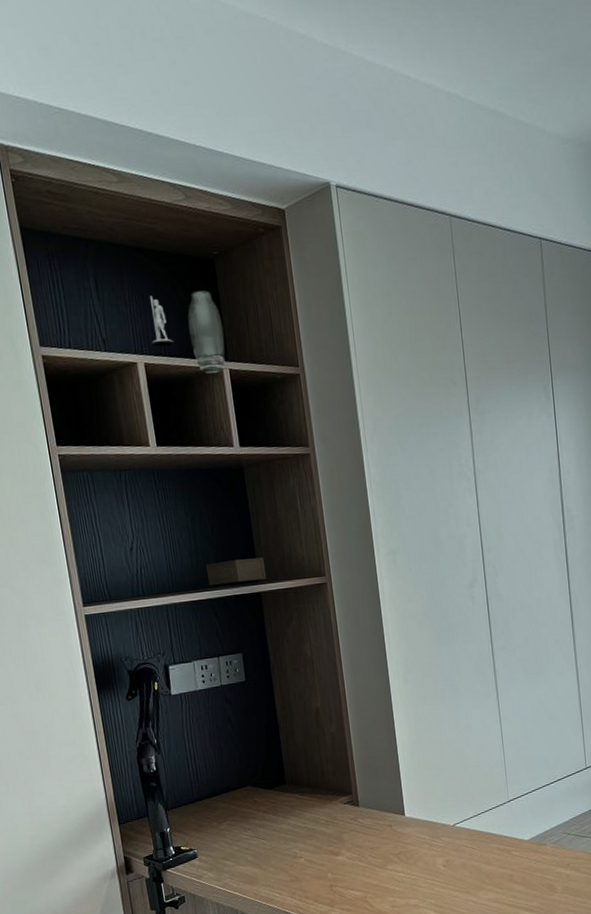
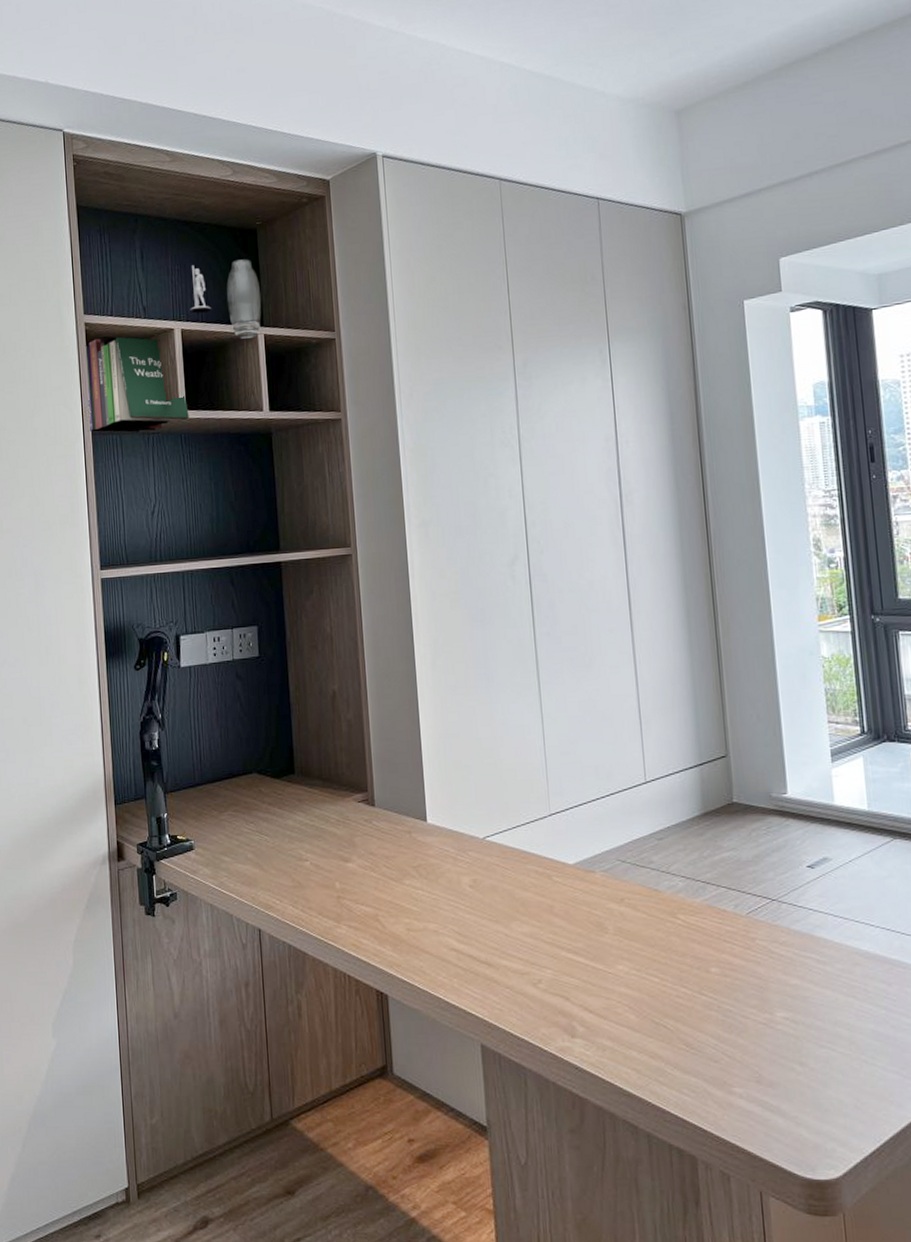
books: none [44,370,160,470] -> present [85,336,189,433]
decorative box: present [206,557,267,586] -> none [227,525,289,554]

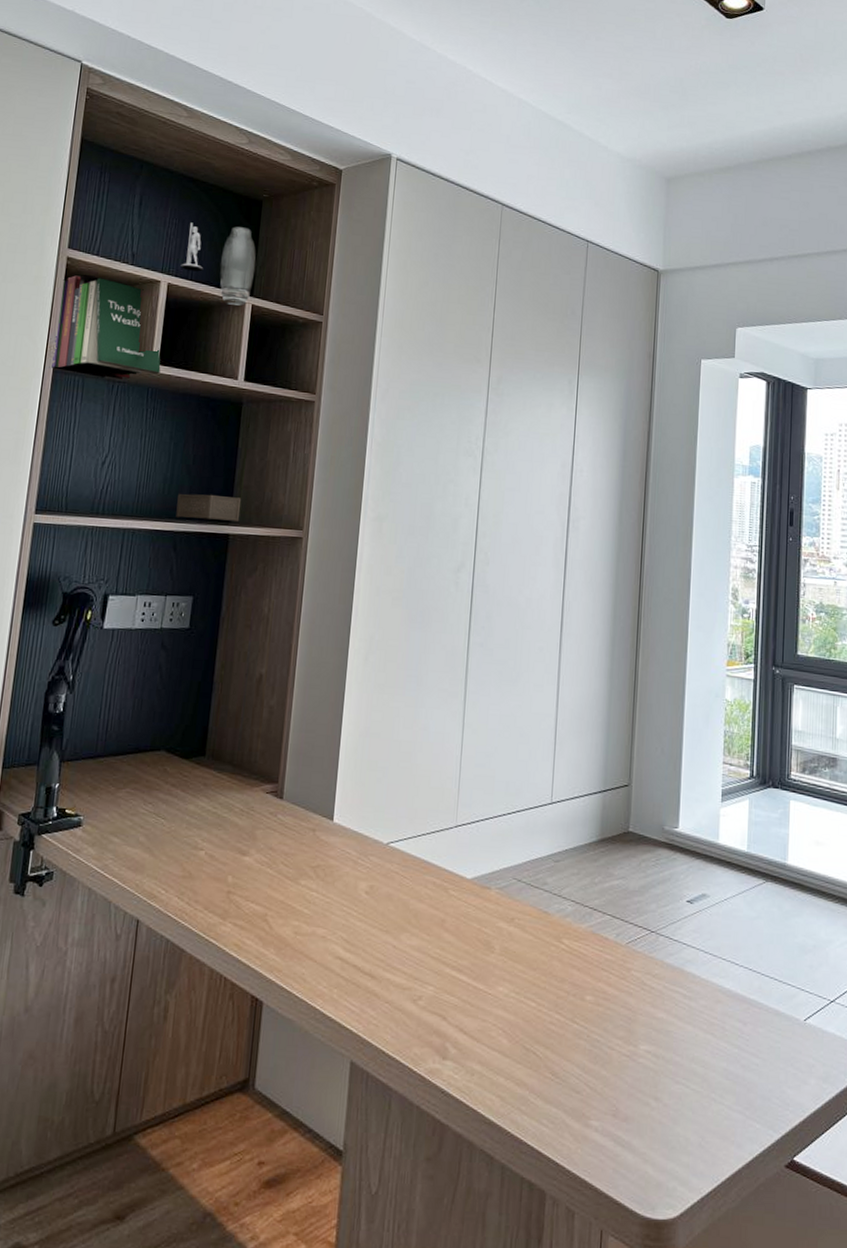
decorative box: none [227,525,289,554] -> present [176,493,242,523]

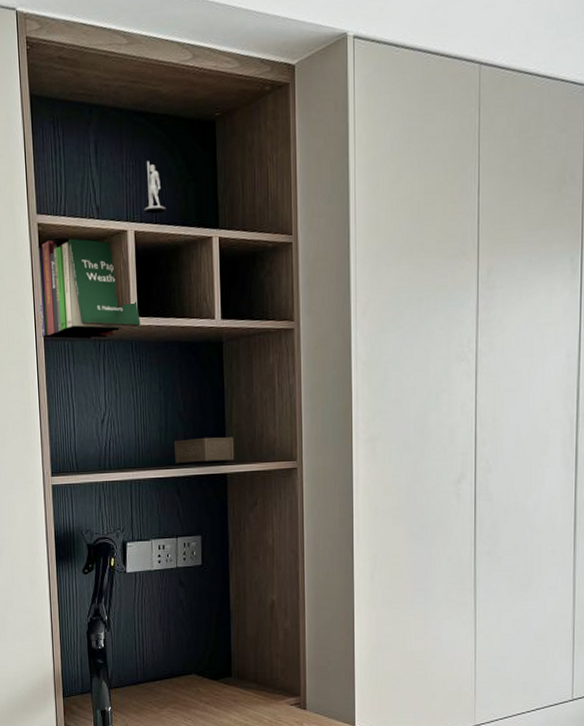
vase: present [219,226,257,307] -> none [181,154,218,243]

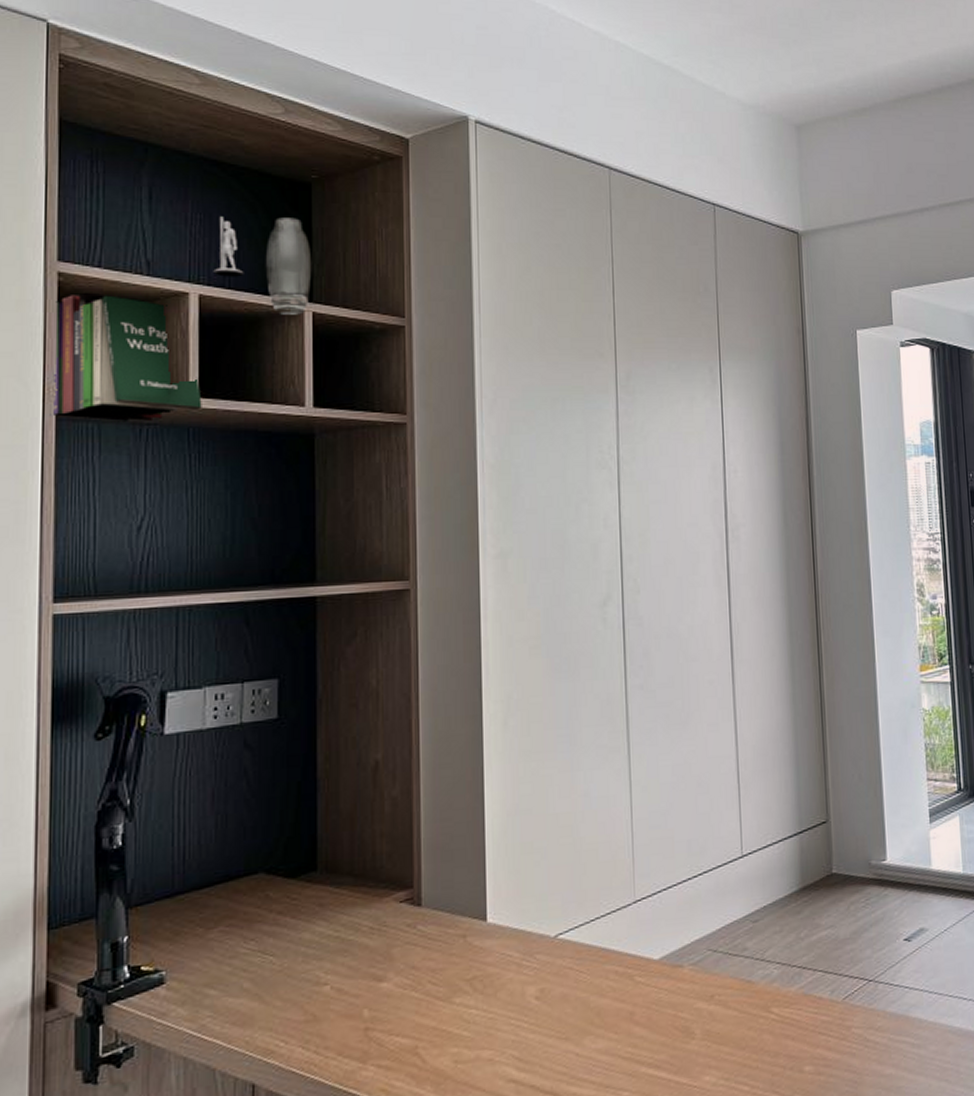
decorative box: present [174,437,235,464] -> none [244,550,328,585]
vase: none [181,154,218,243] -> present [265,217,312,316]

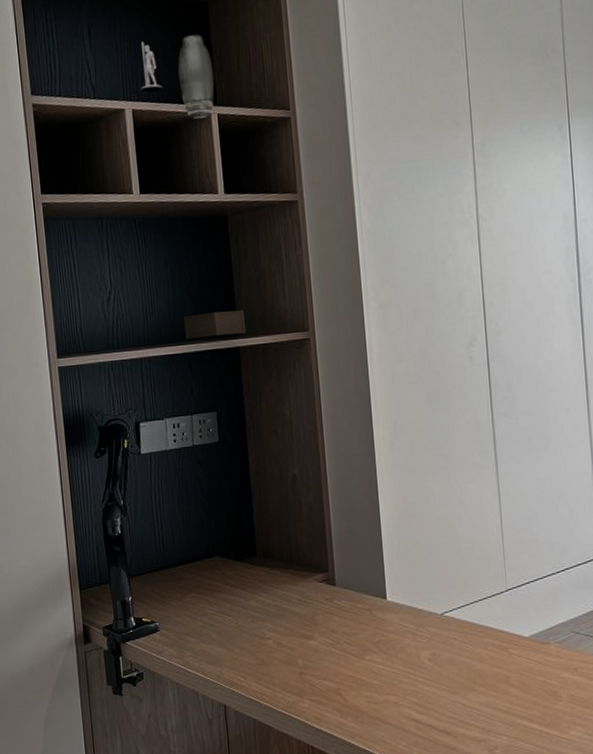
books: present [50,293,202,421] -> none [34,118,143,218]
decorative box: none [244,550,328,585] -> present [184,310,246,340]

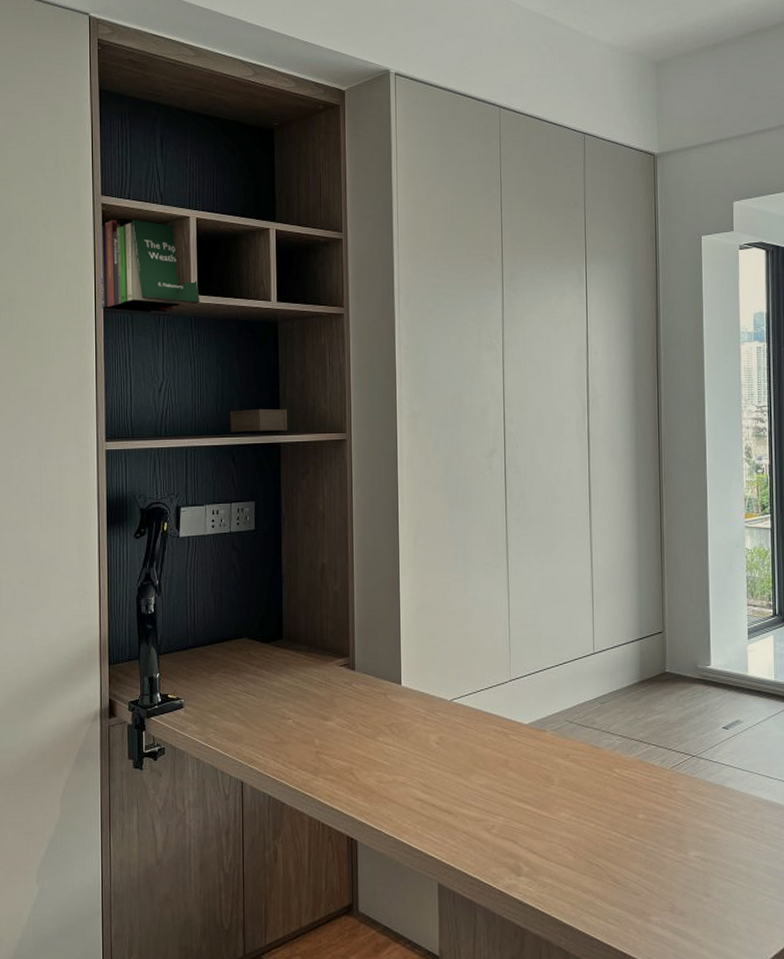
books: none [34,118,143,218] -> present [100,219,200,312]
figurine: present [140,41,164,93] -> none [206,158,227,204]
vase: present [178,34,215,120] -> none [241,157,275,233]

